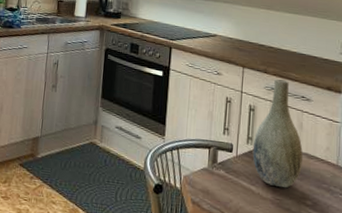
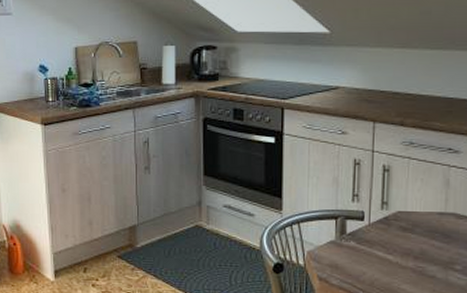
vase: present [252,78,303,189] -> none [388,130,450,254]

